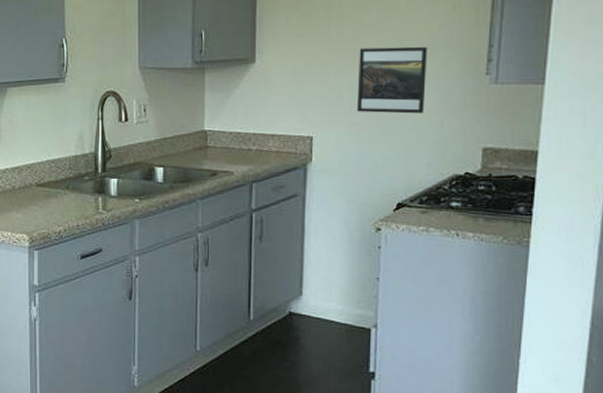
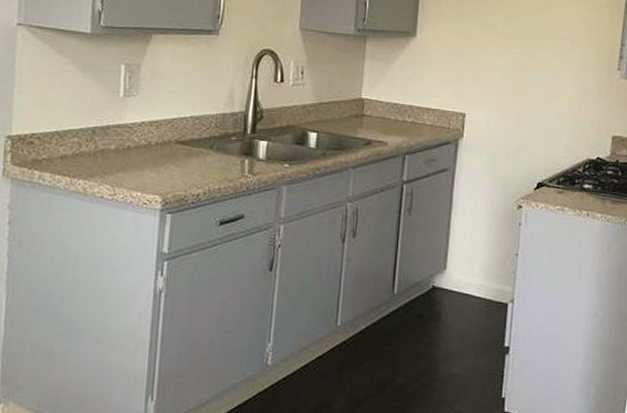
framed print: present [357,46,428,114] -> none [507,34,571,100]

